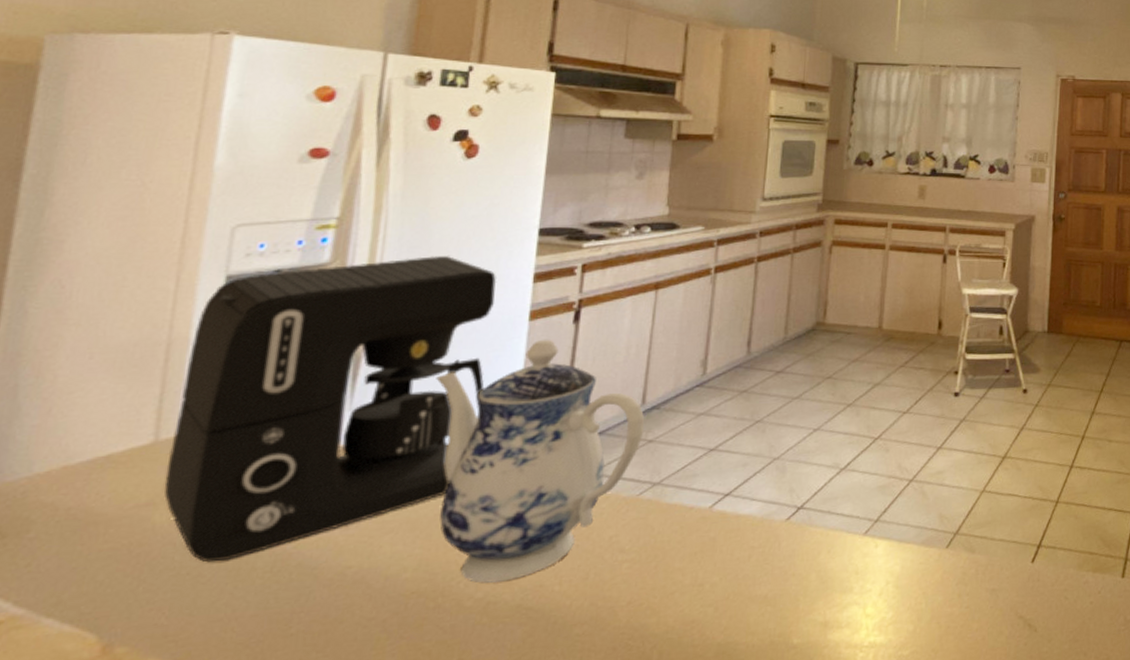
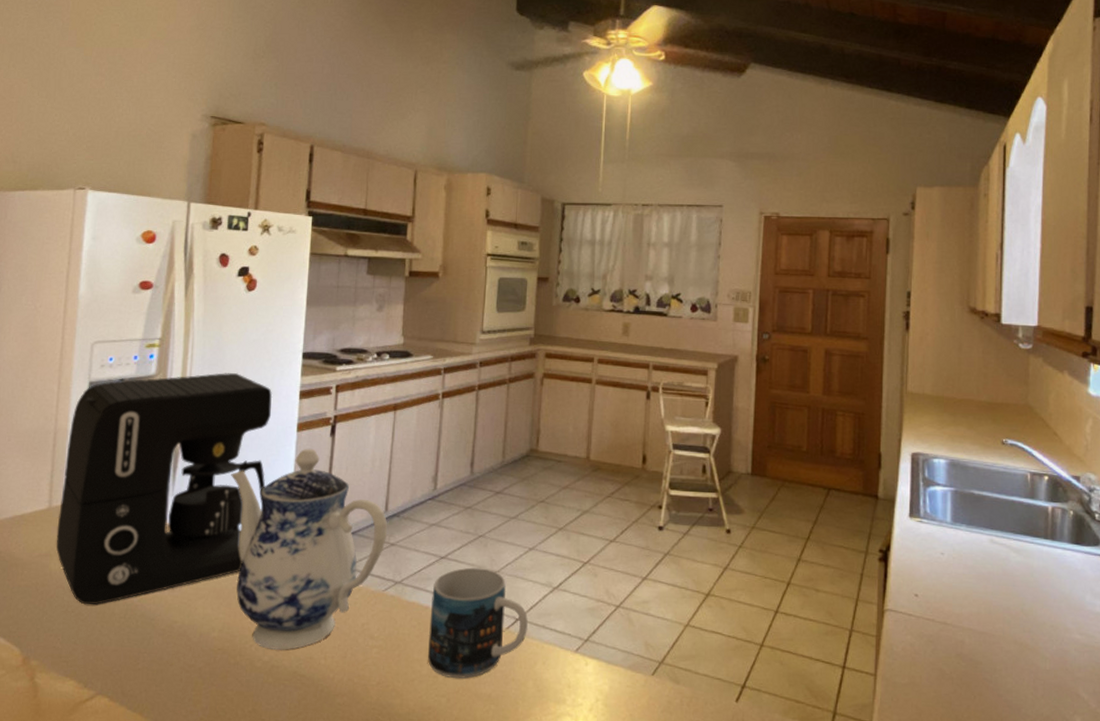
mug: none [692,456,811,584] -> present [428,567,528,679]

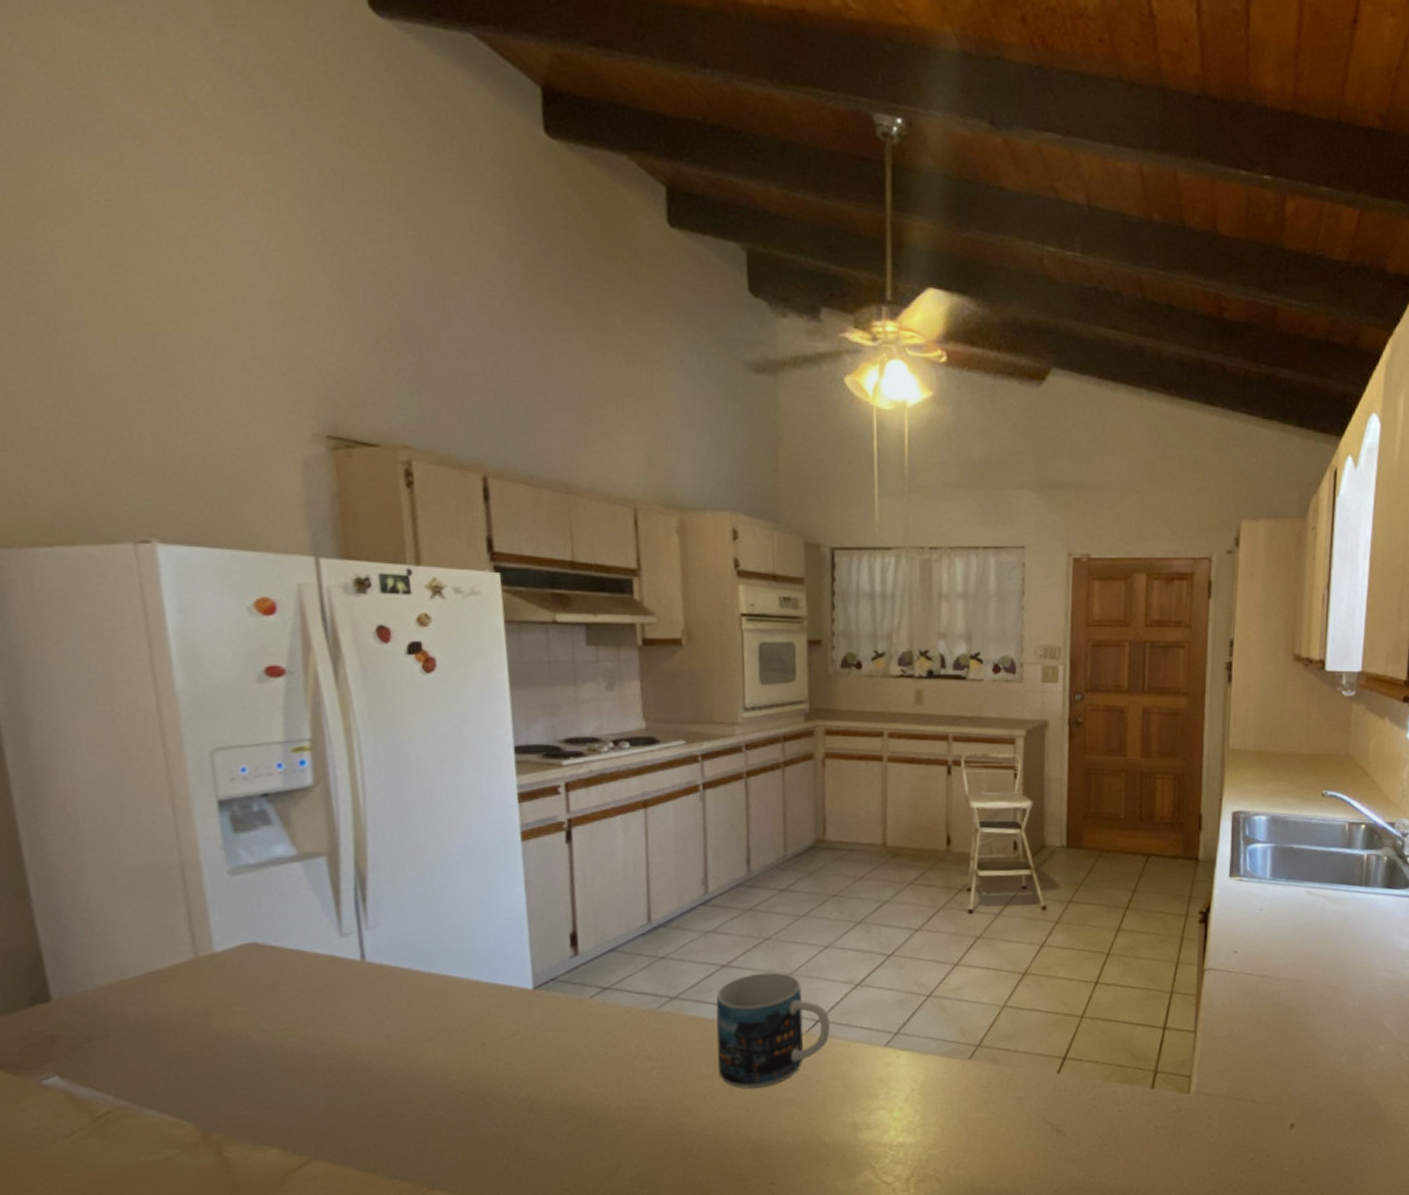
coffee maker: present [56,372,273,606] -> none [202,775,491,1065]
teapot: present [231,448,388,650] -> none [442,859,654,1085]

